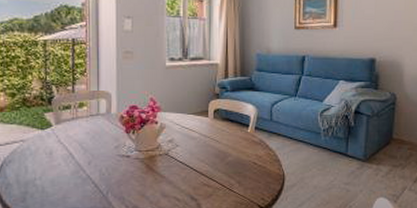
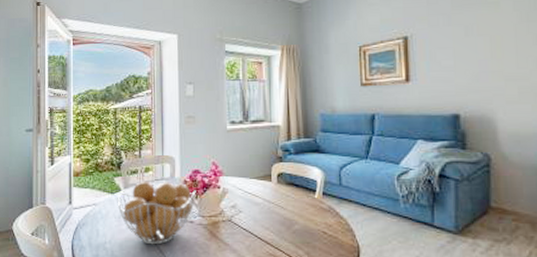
fruit basket: none [48,116,133,180] -> present [117,181,196,245]

